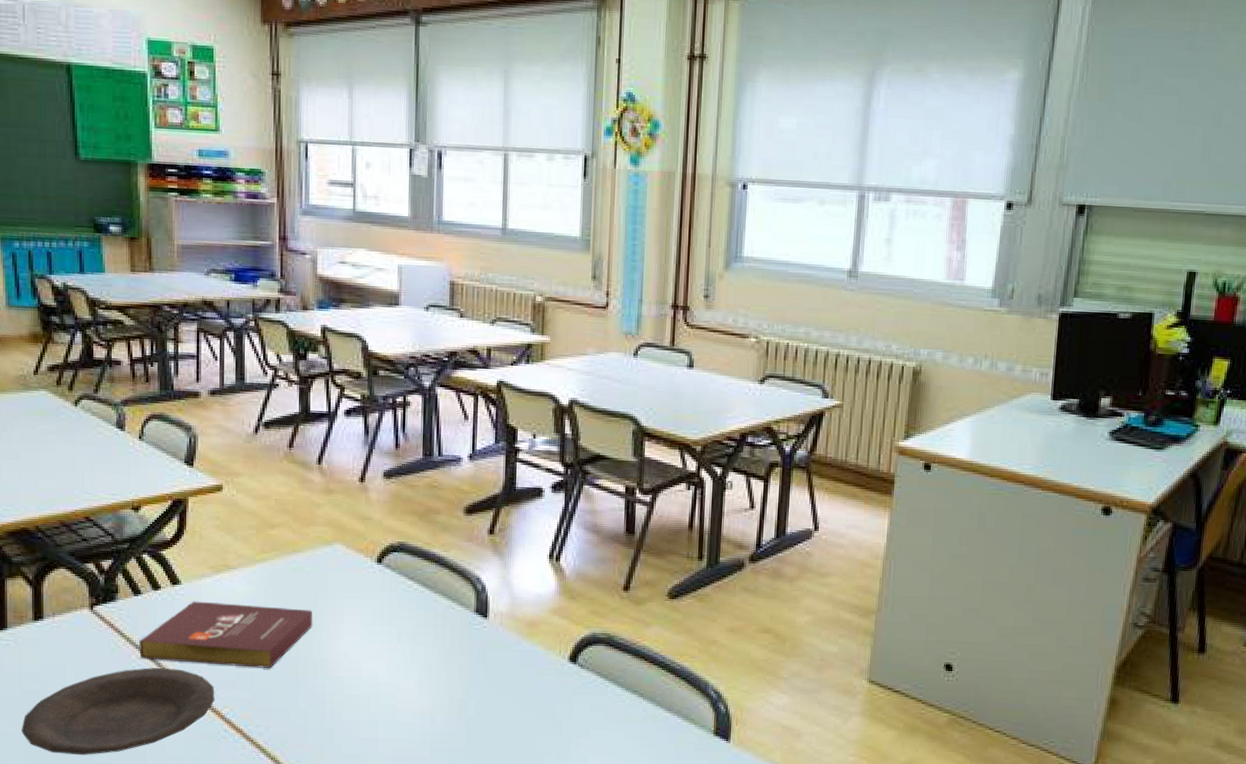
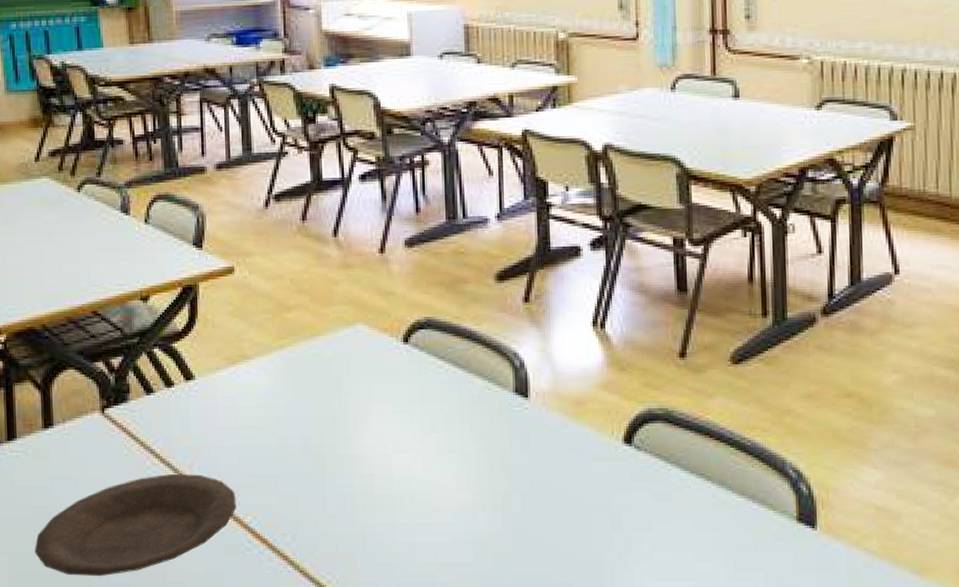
book: present [139,601,313,669] -> none [154,397,338,470]

